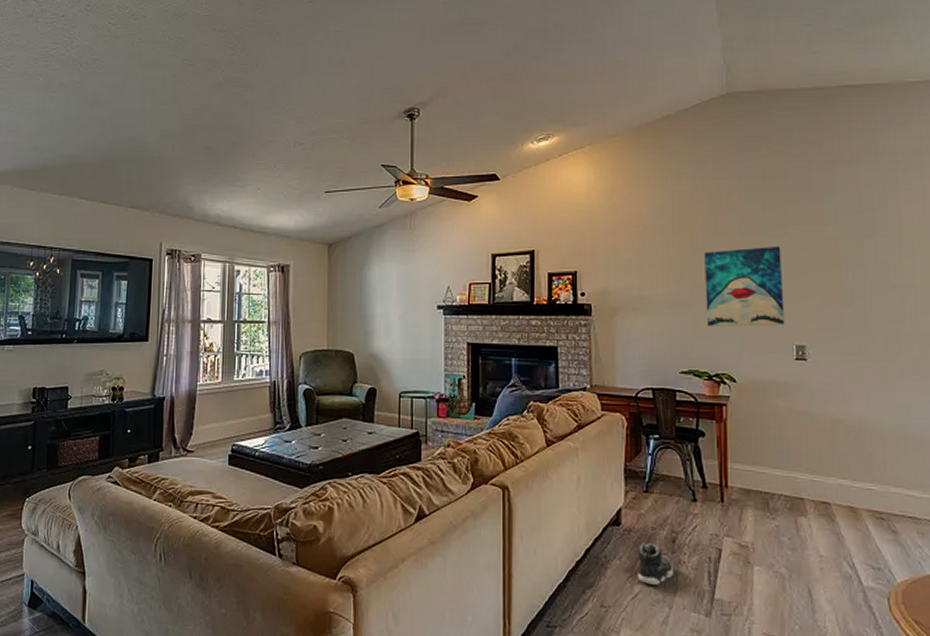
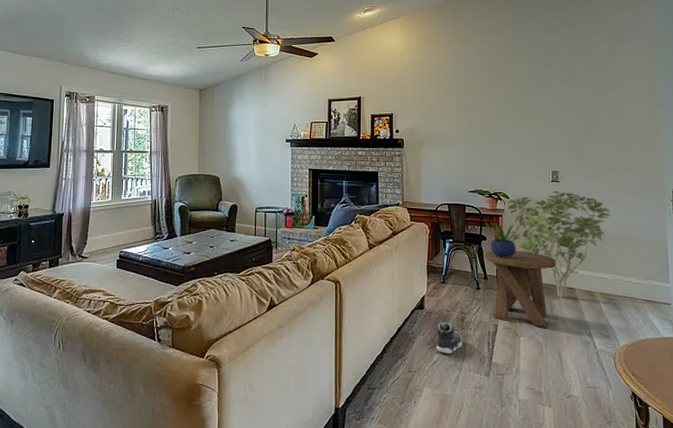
music stool: none [703,450,804,556] -> present [485,250,557,329]
wall art: present [704,245,785,327] -> none [487,96,544,157]
potted plant: none [704,411,752,460] -> present [485,221,520,258]
shrub: none [734,372,881,516] -> present [507,191,610,298]

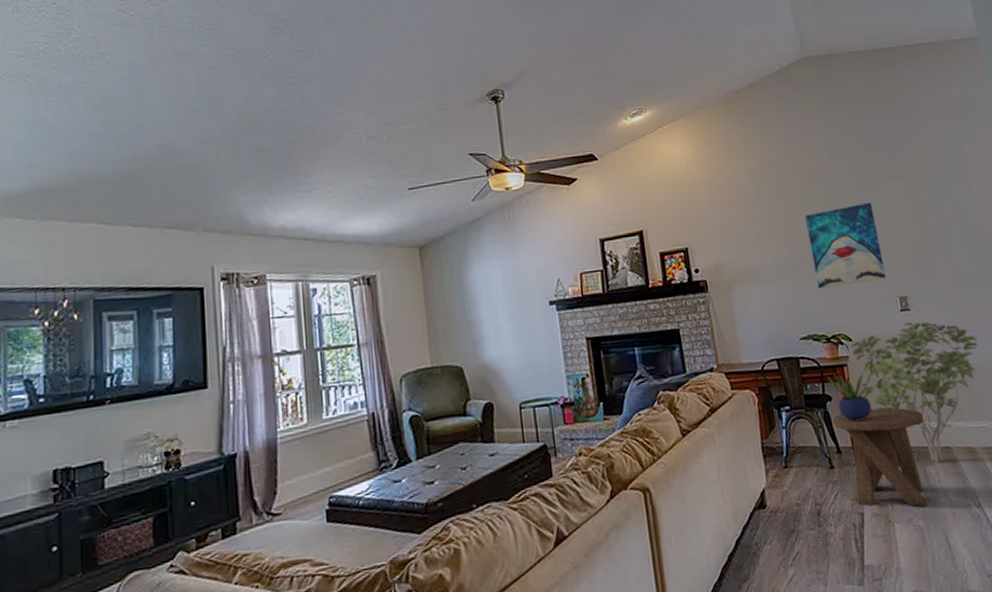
sneaker: present [436,322,462,354] -> none [786,520,823,565]
wall art: none [487,96,544,157] -> present [805,202,887,288]

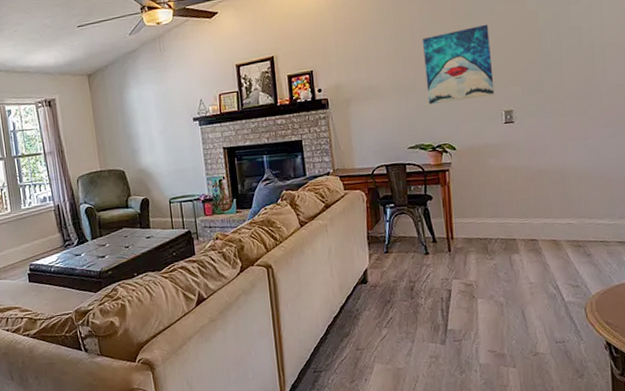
potted plant: present [827,372,872,421] -> none [430,176,471,217]
music stool: present [833,407,927,507] -> none [432,206,515,287]
shrub: present [851,321,979,463] -> none [454,132,576,252]

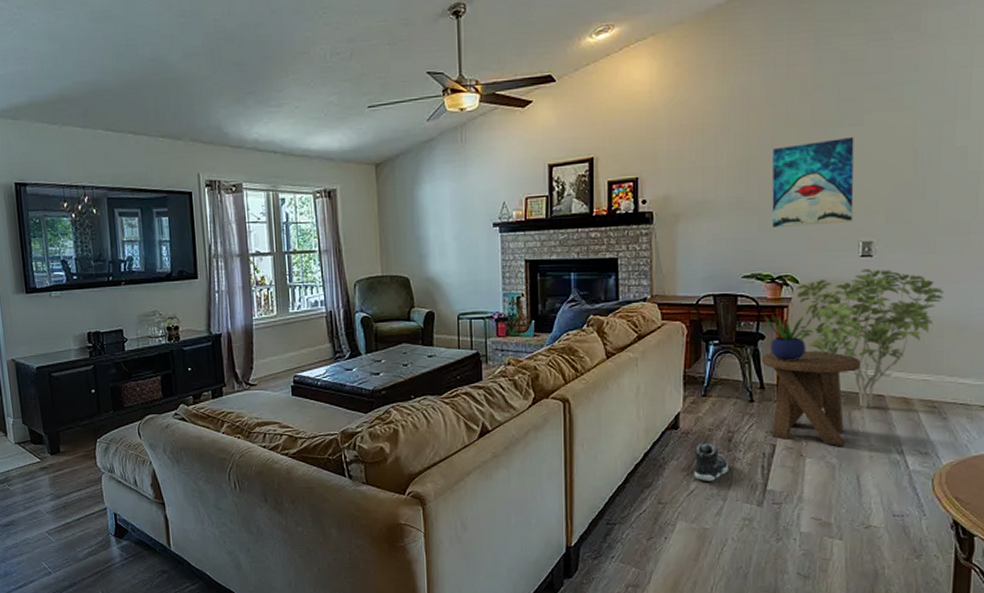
sneaker: none [383,293,413,327] -> present [694,443,728,481]
potted plant: none [430,176,471,217] -> present [764,314,813,361]
music stool: none [432,206,515,287] -> present [762,351,862,447]
shrub: none [454,132,576,252] -> present [796,269,944,408]

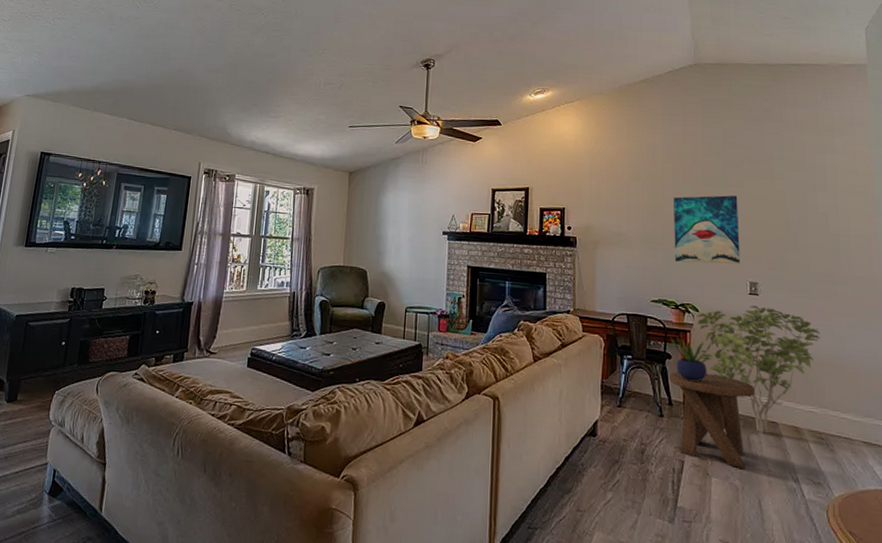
sneaker: present [694,443,728,481] -> none [610,453,641,492]

